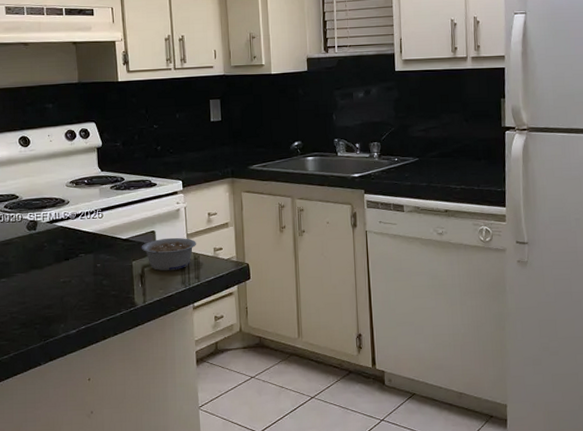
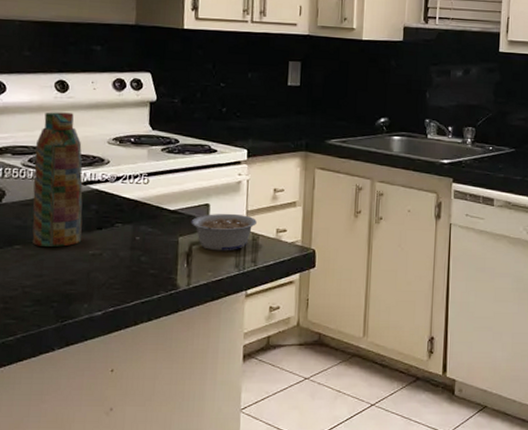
water bottle: none [9,163,54,278] -> present [32,112,83,247]

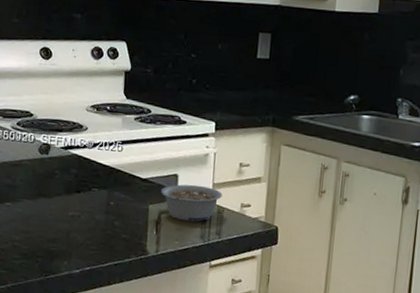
water bottle: present [32,112,83,247] -> none [20,78,64,207]

